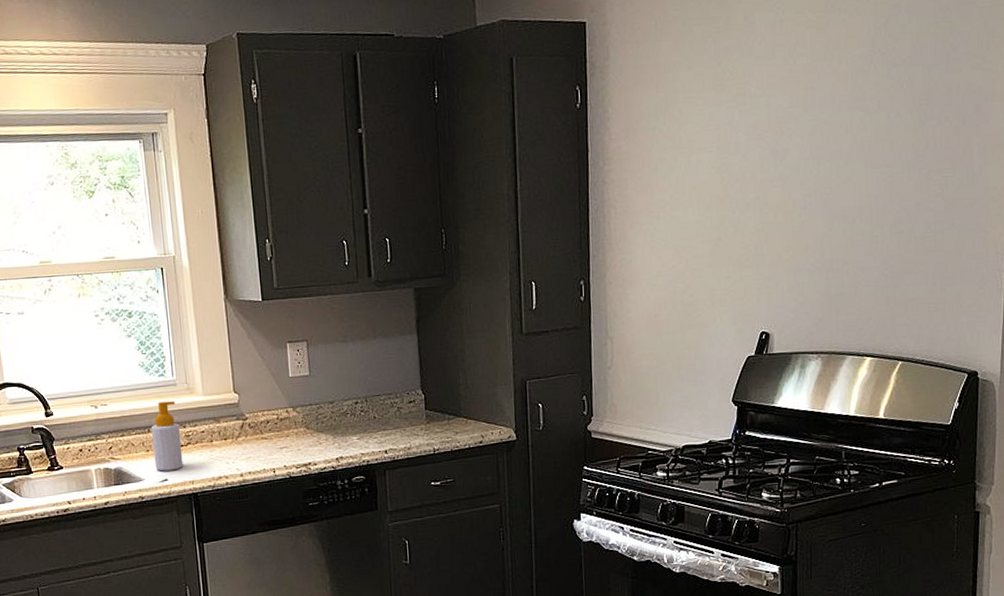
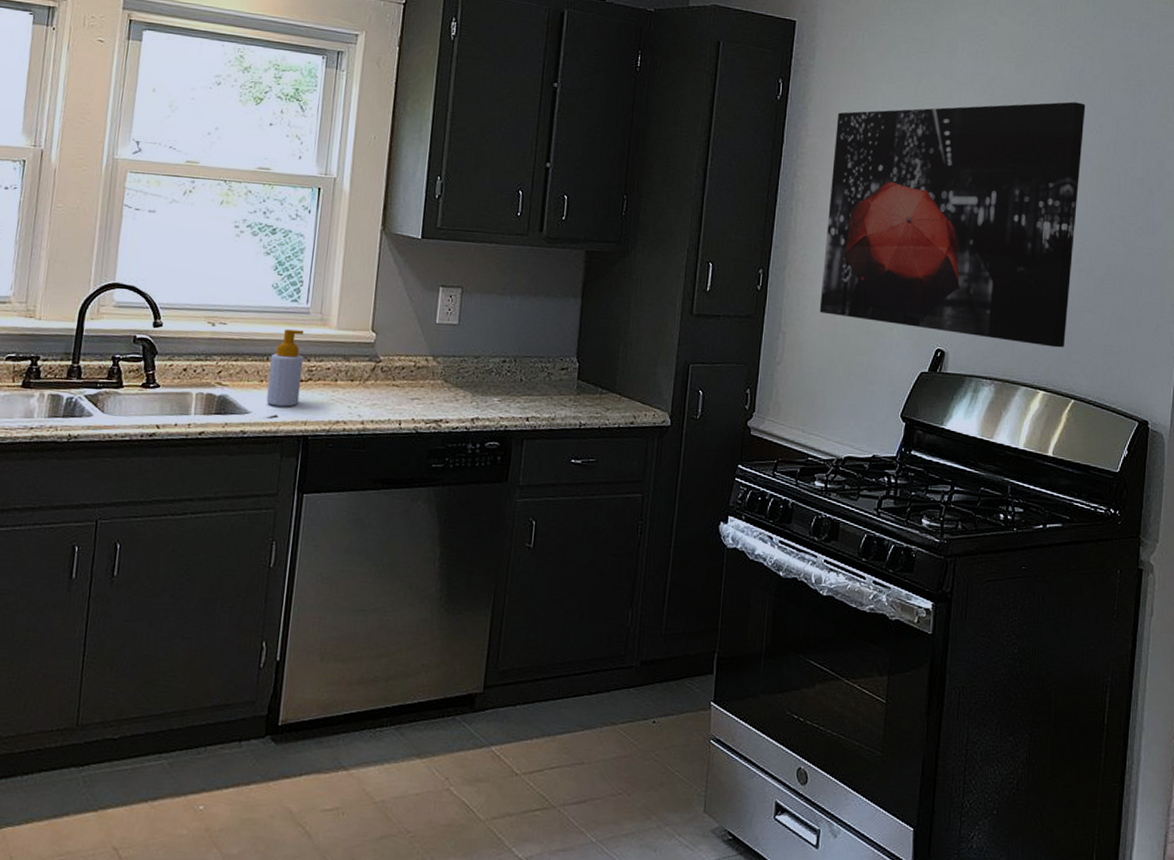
wall art: none [638,57,894,315] -> present [819,101,1086,348]

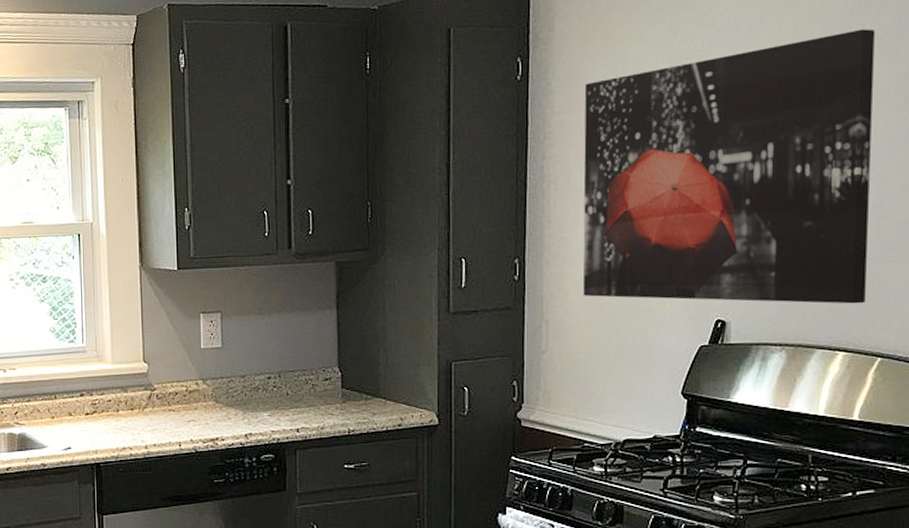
soap bottle: present [266,329,305,407] -> none [57,368,88,439]

